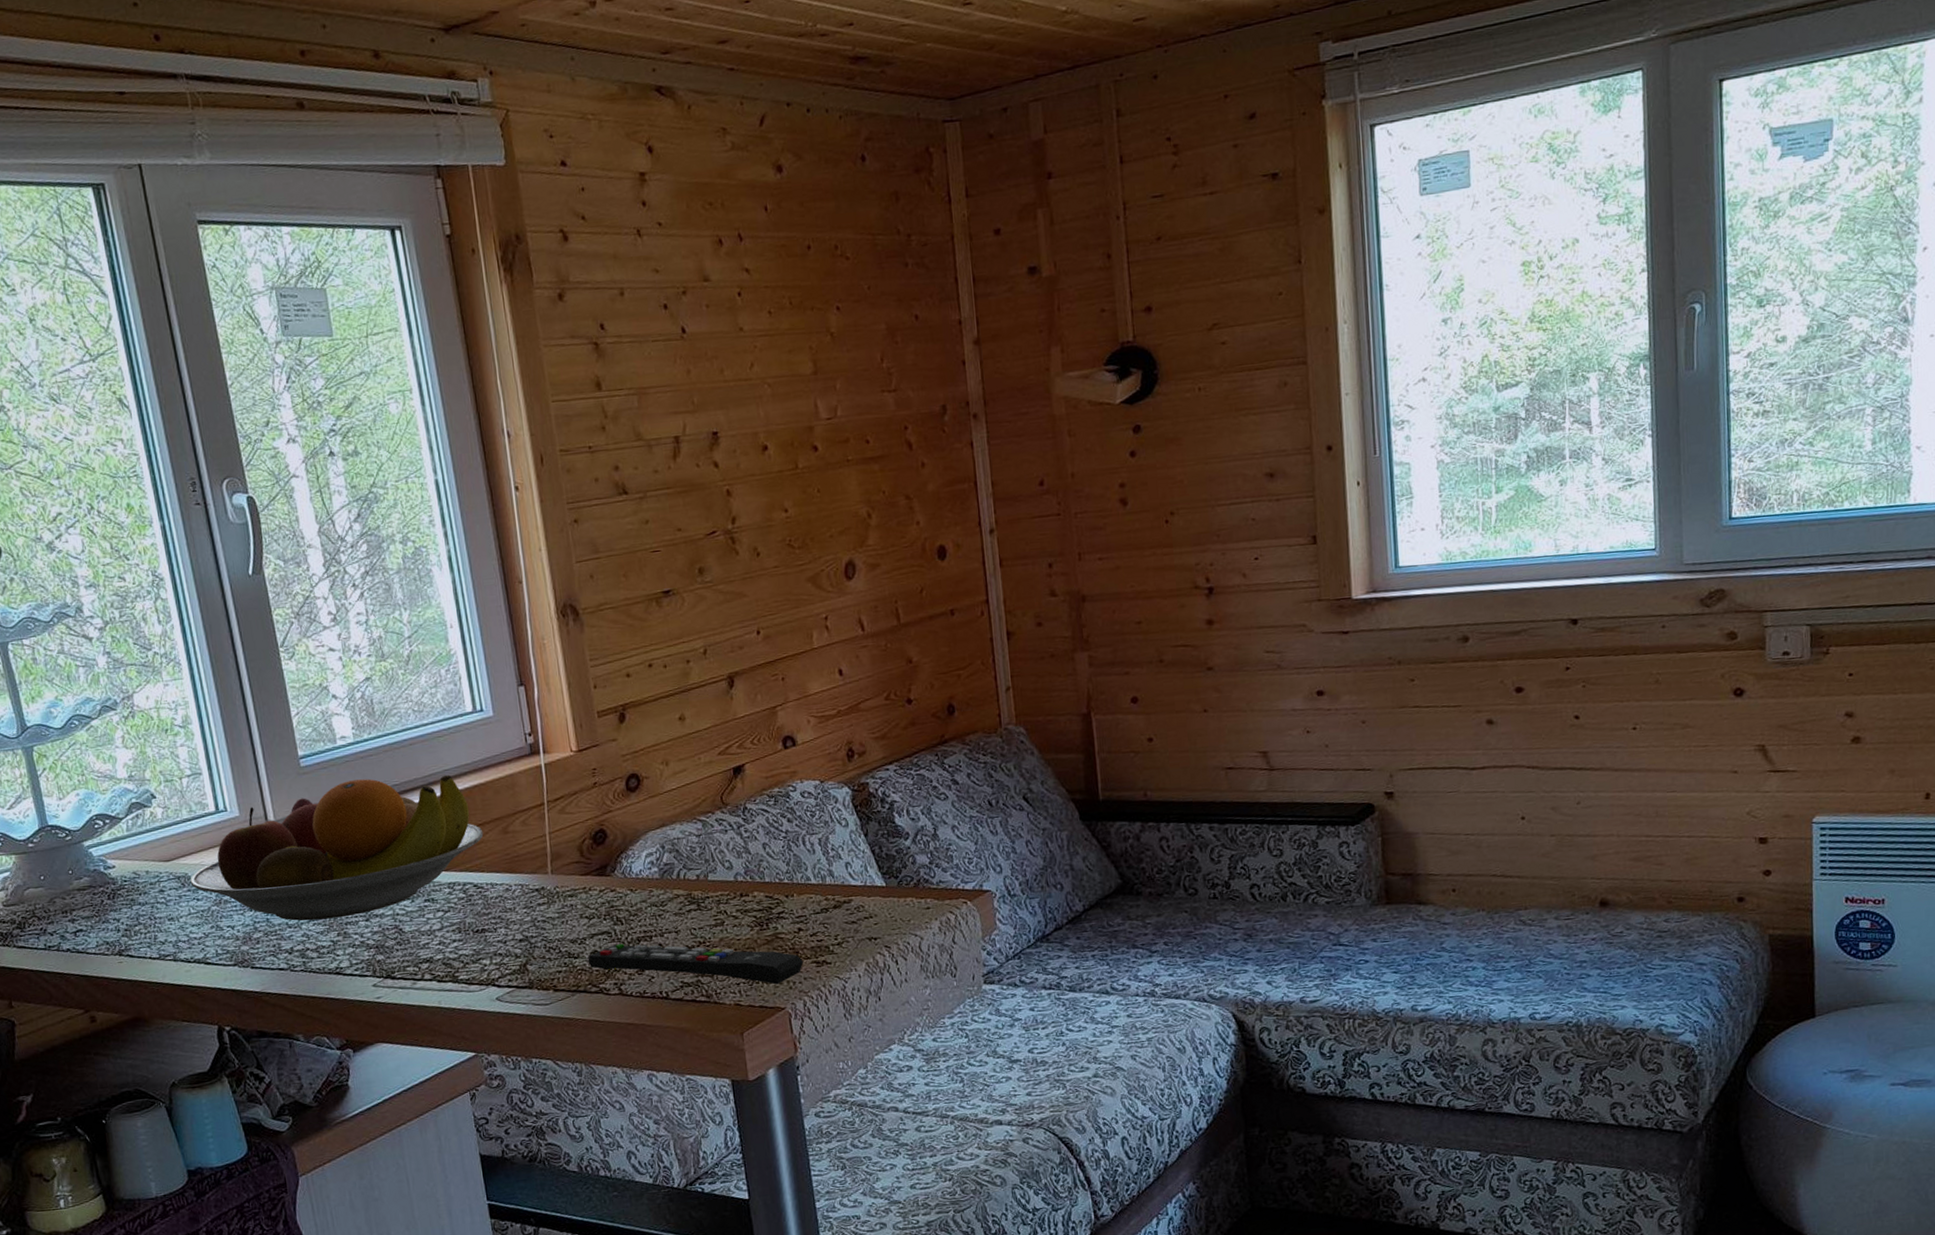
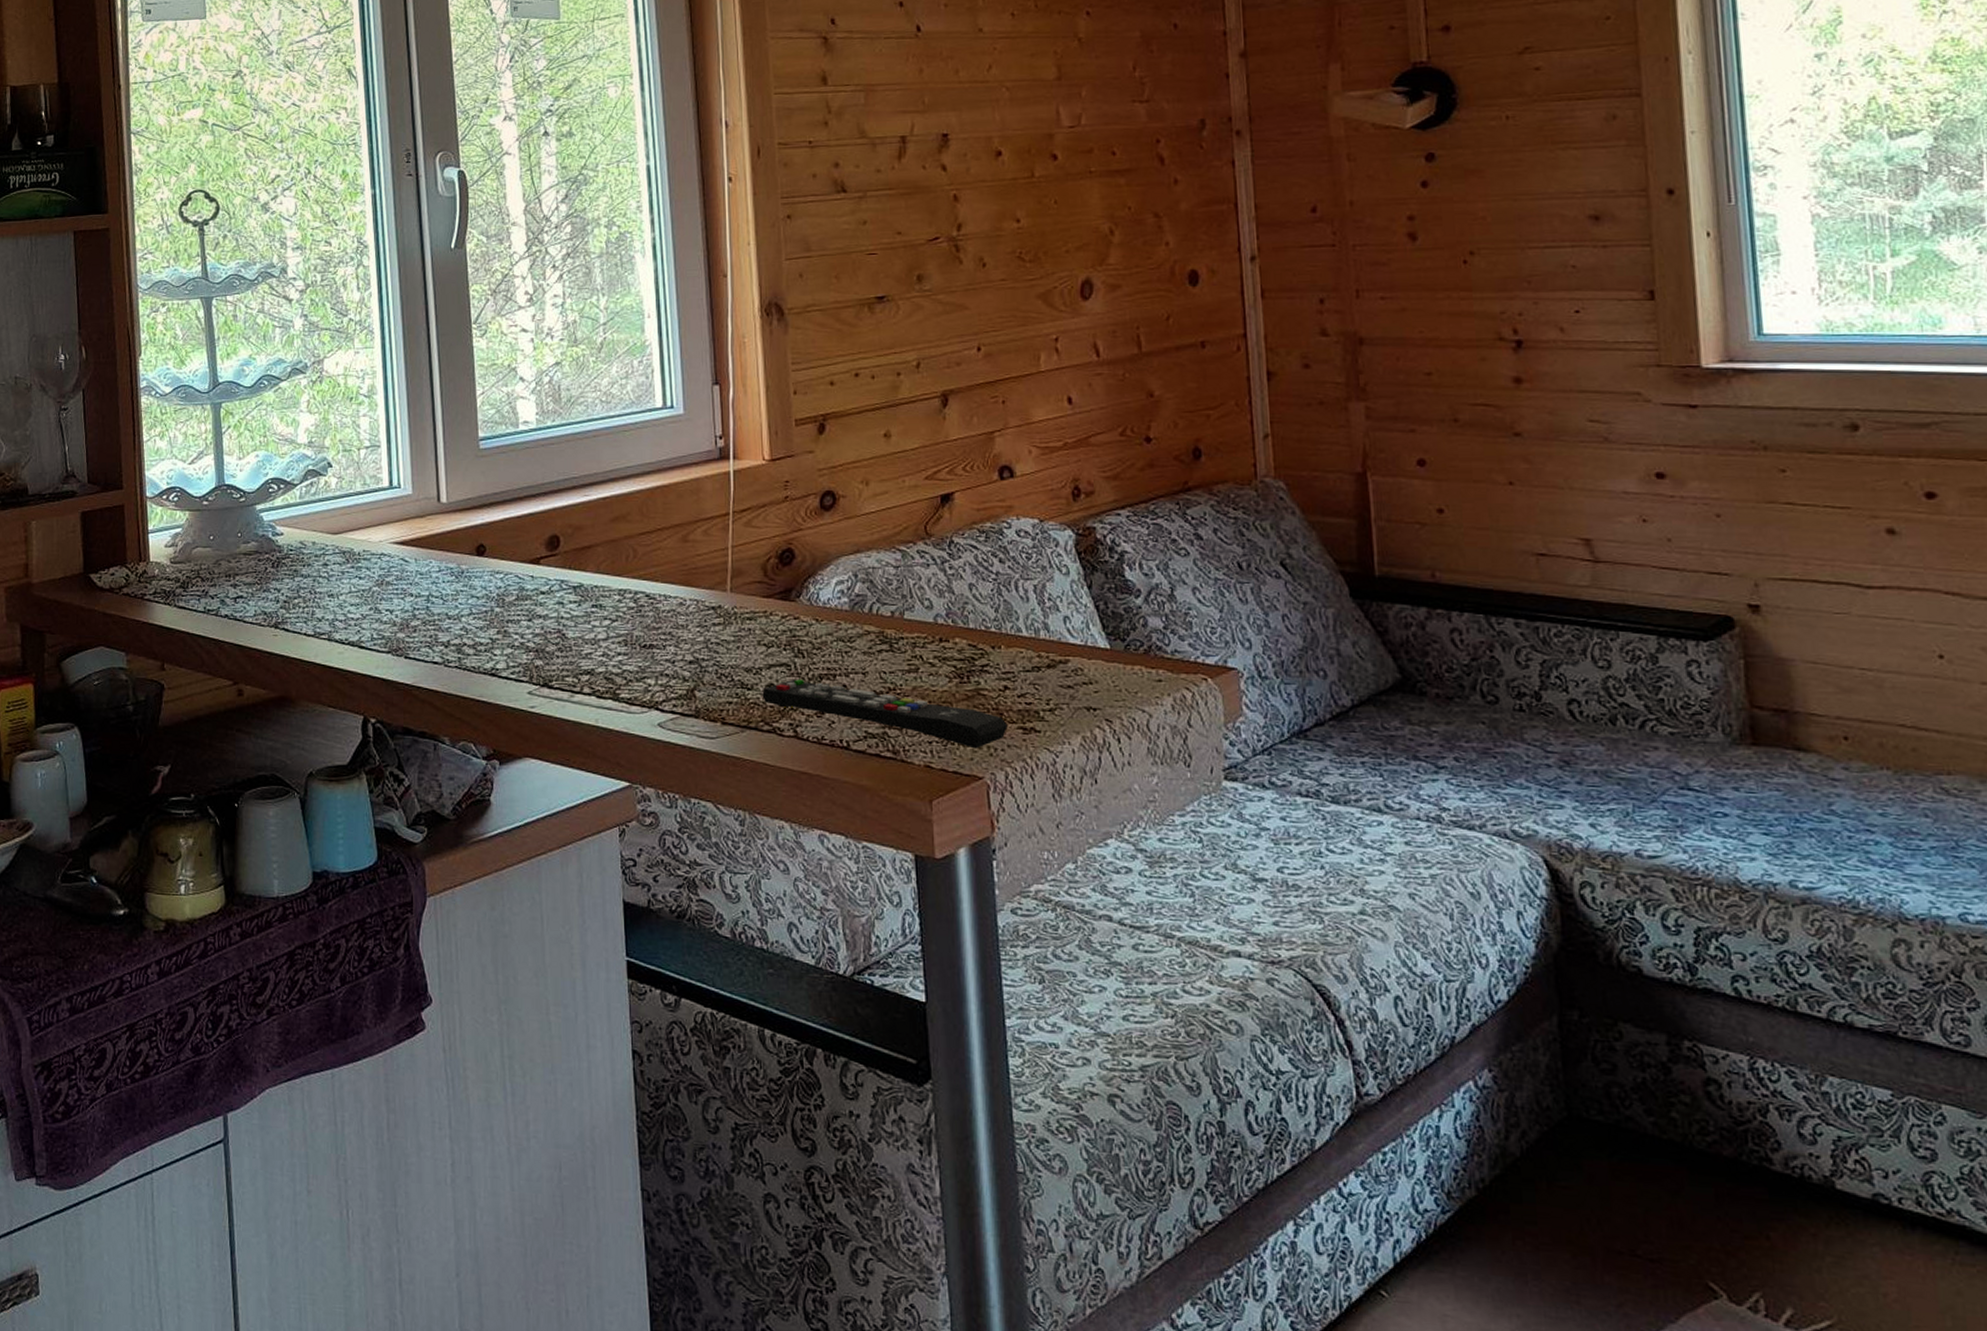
fruit bowl: present [190,774,484,921] -> none [355,468,662,614]

